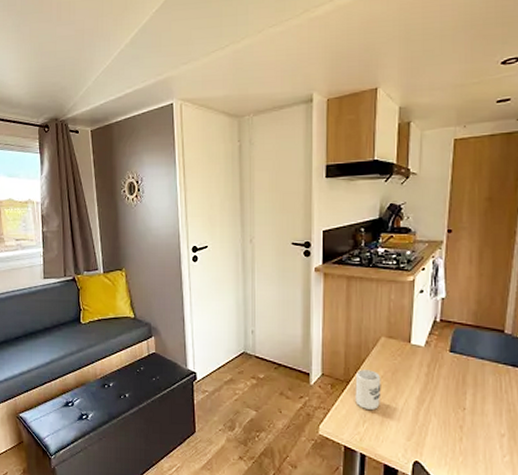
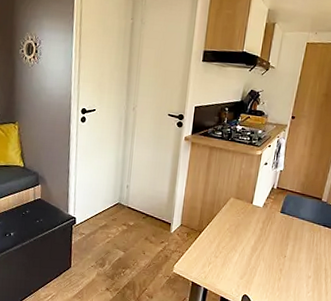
cup: present [355,369,382,410] -> none [204,222,227,254]

